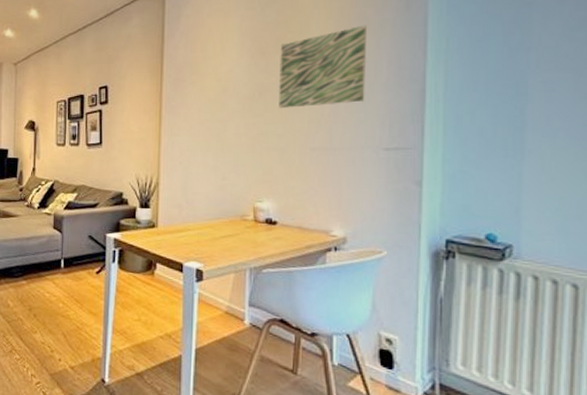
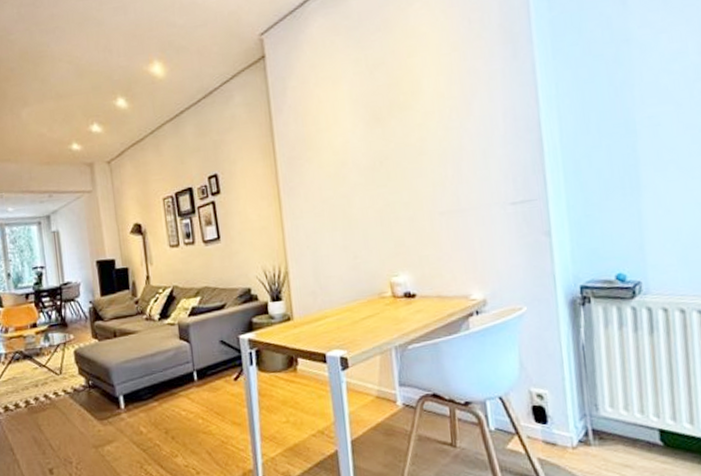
wall art: present [279,25,368,108] -> none [394,78,485,175]

